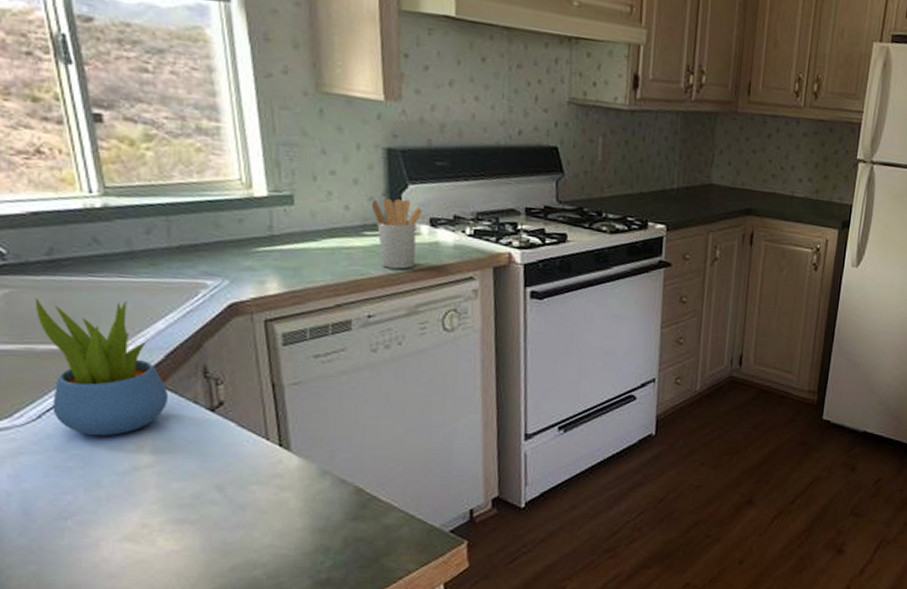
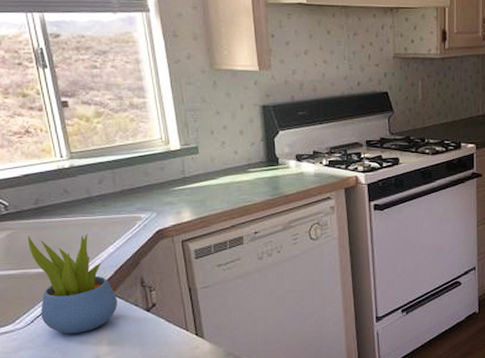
utensil holder: present [371,198,422,270] -> none [253,142,290,195]

